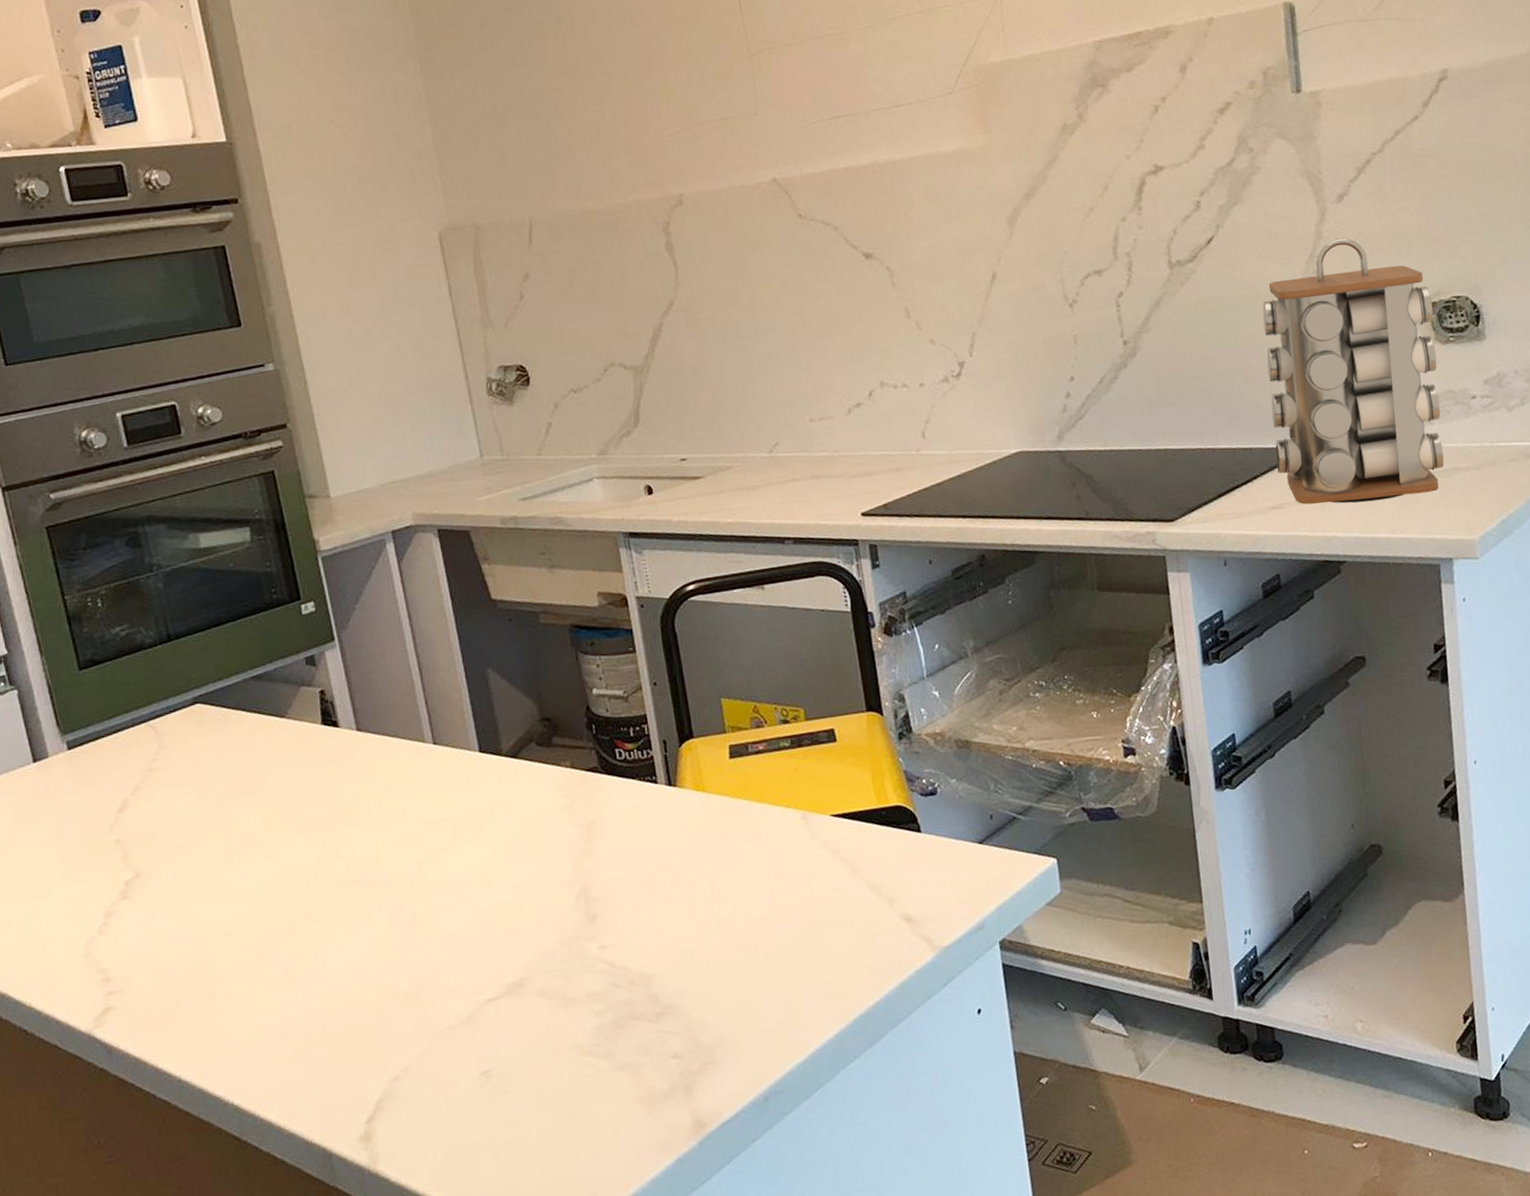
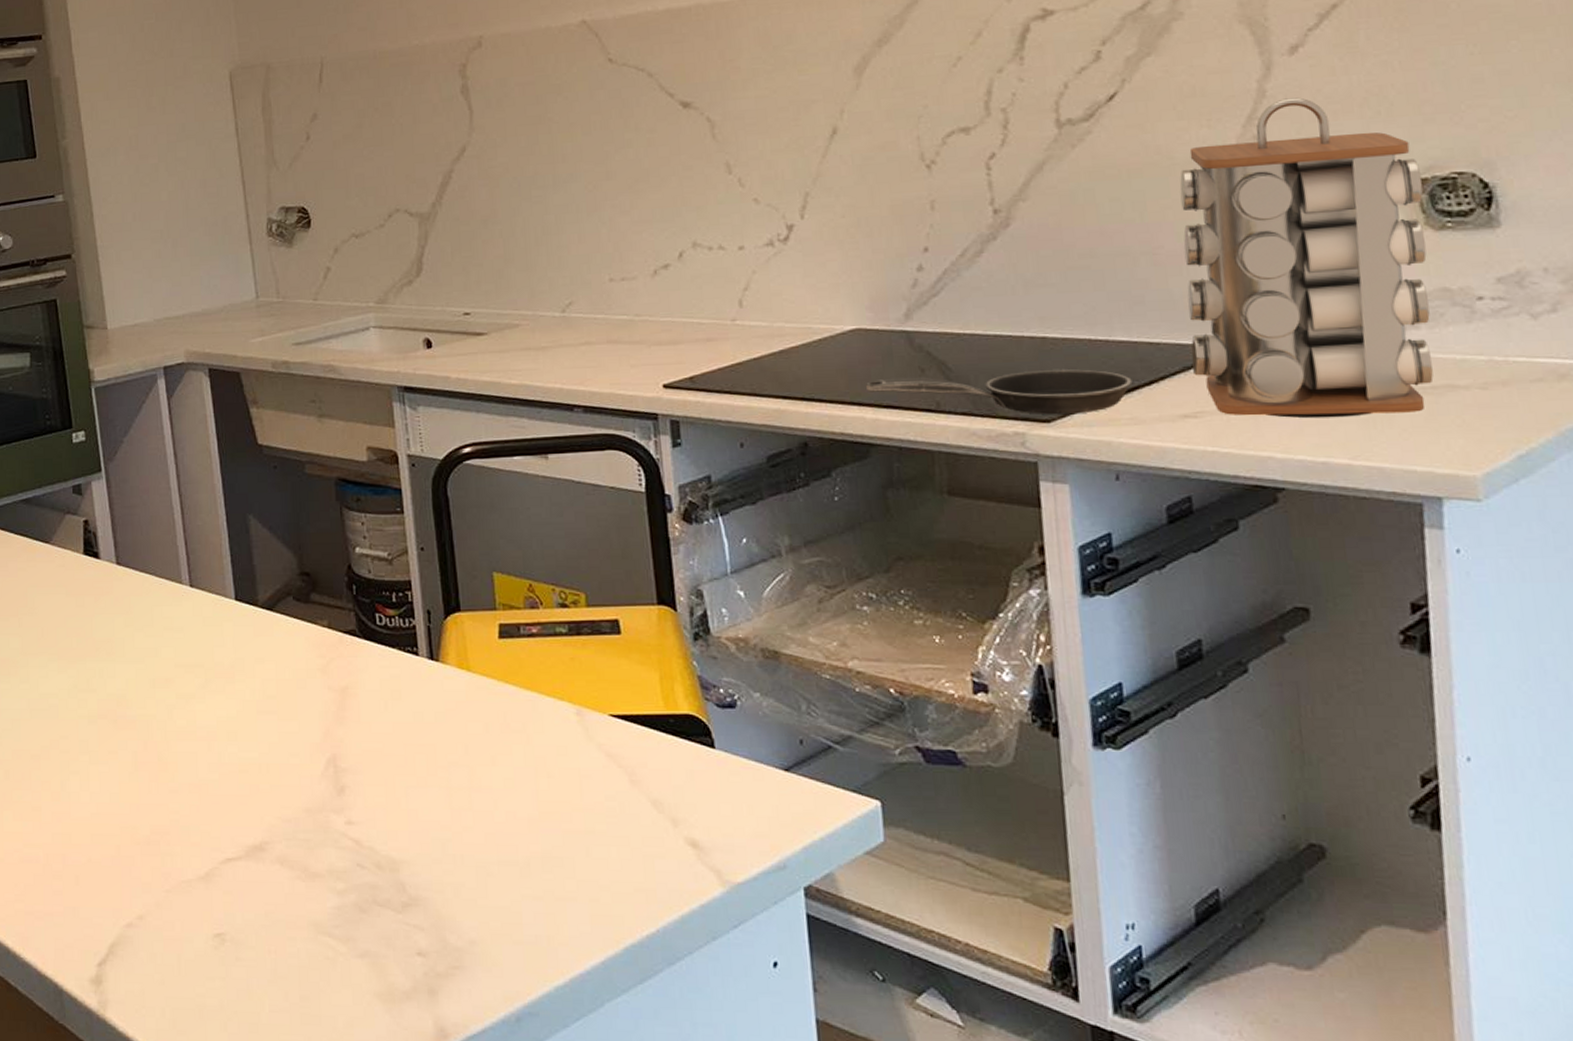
frying pan: none [1029,474,1234,515] -> present [866,369,1133,415]

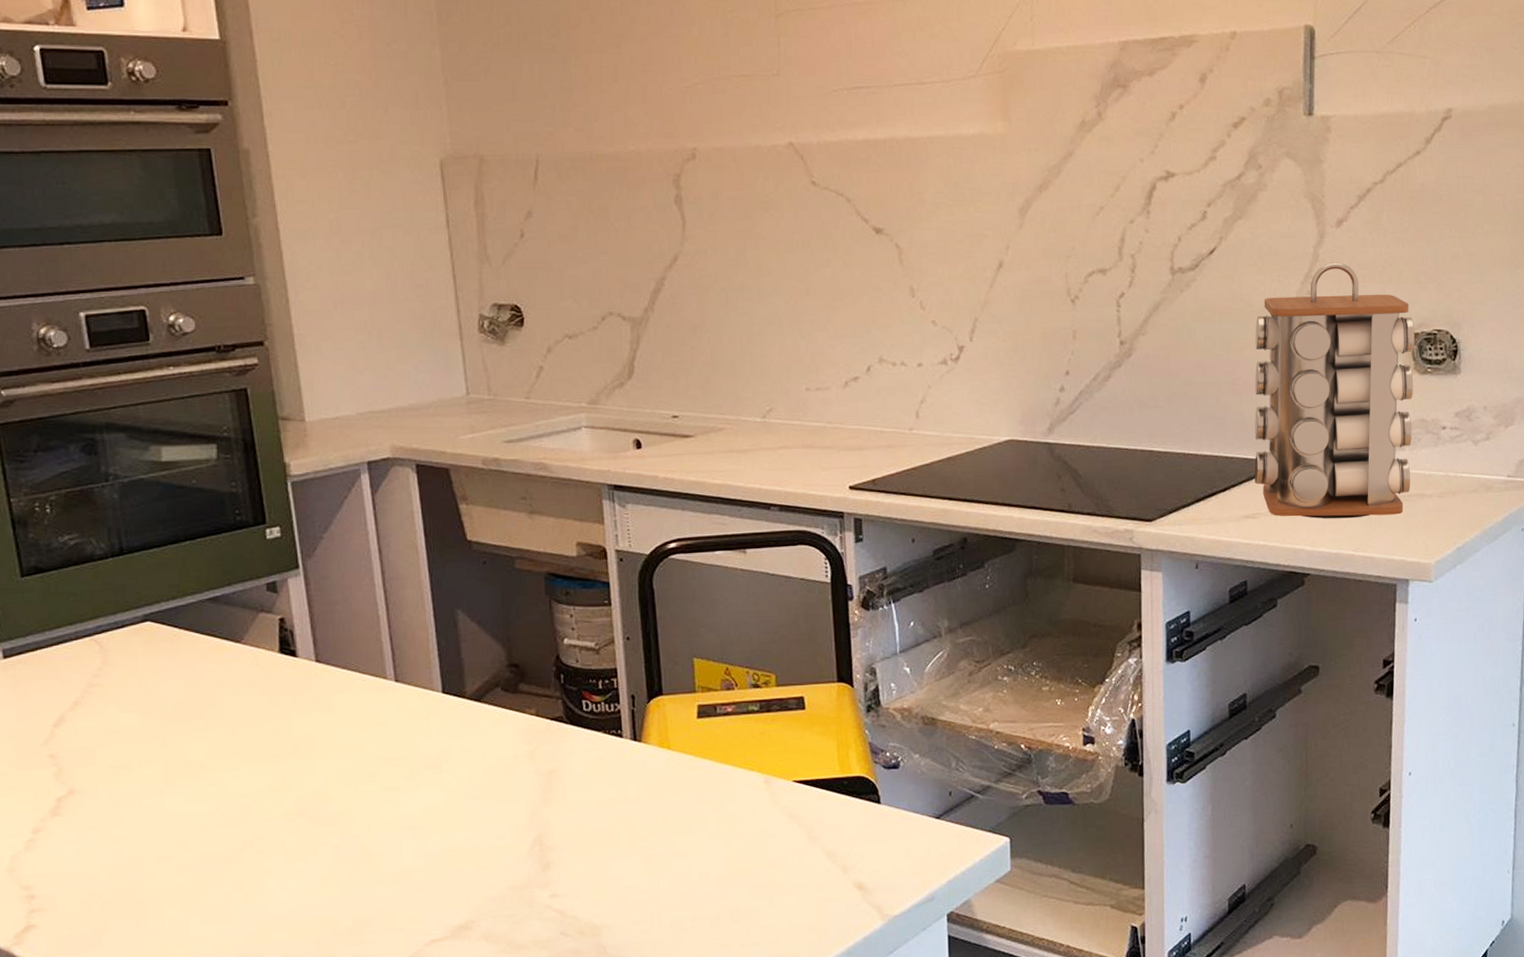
frying pan: present [866,369,1133,415] -> none [1015,477,1212,515]

